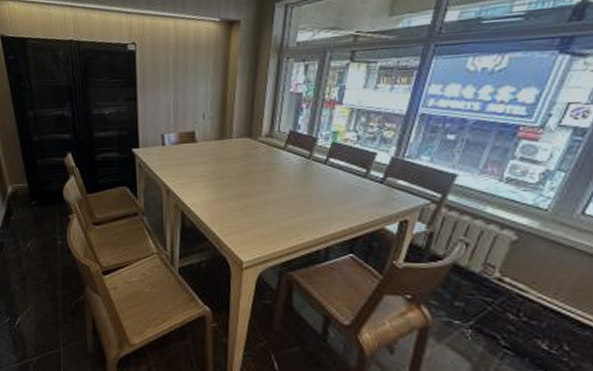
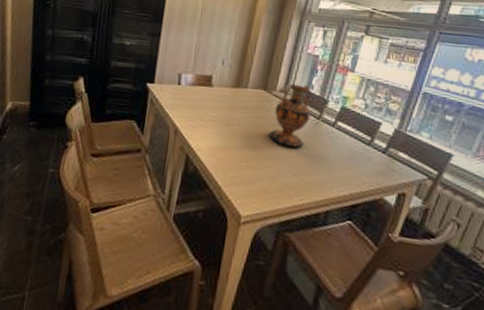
vase: none [260,126,301,191] -> present [269,83,311,148]

